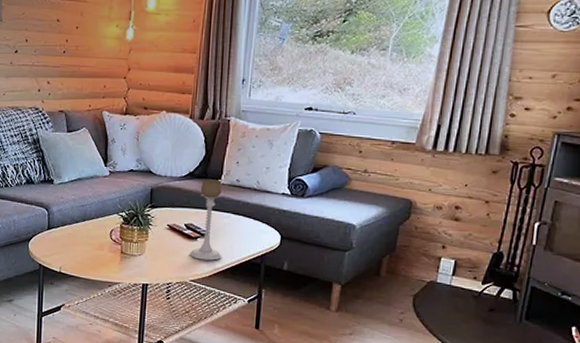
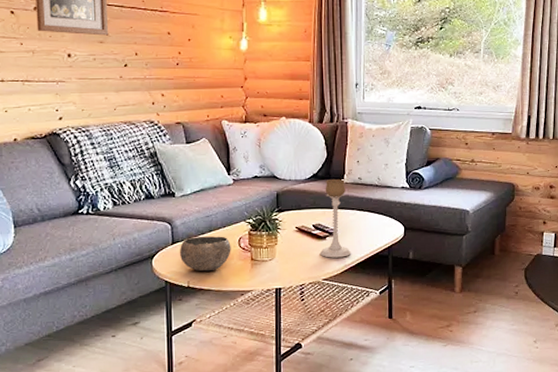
bowl: none [53,224,103,260] -> present [179,236,231,272]

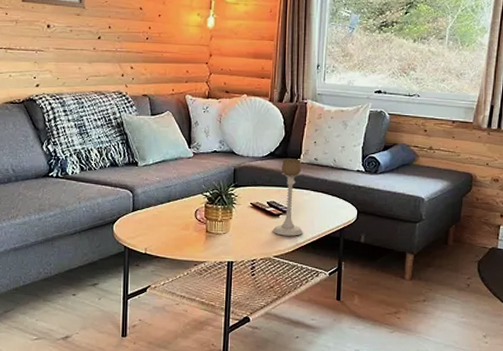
bowl: present [179,236,231,272] -> none [138,206,188,240]

